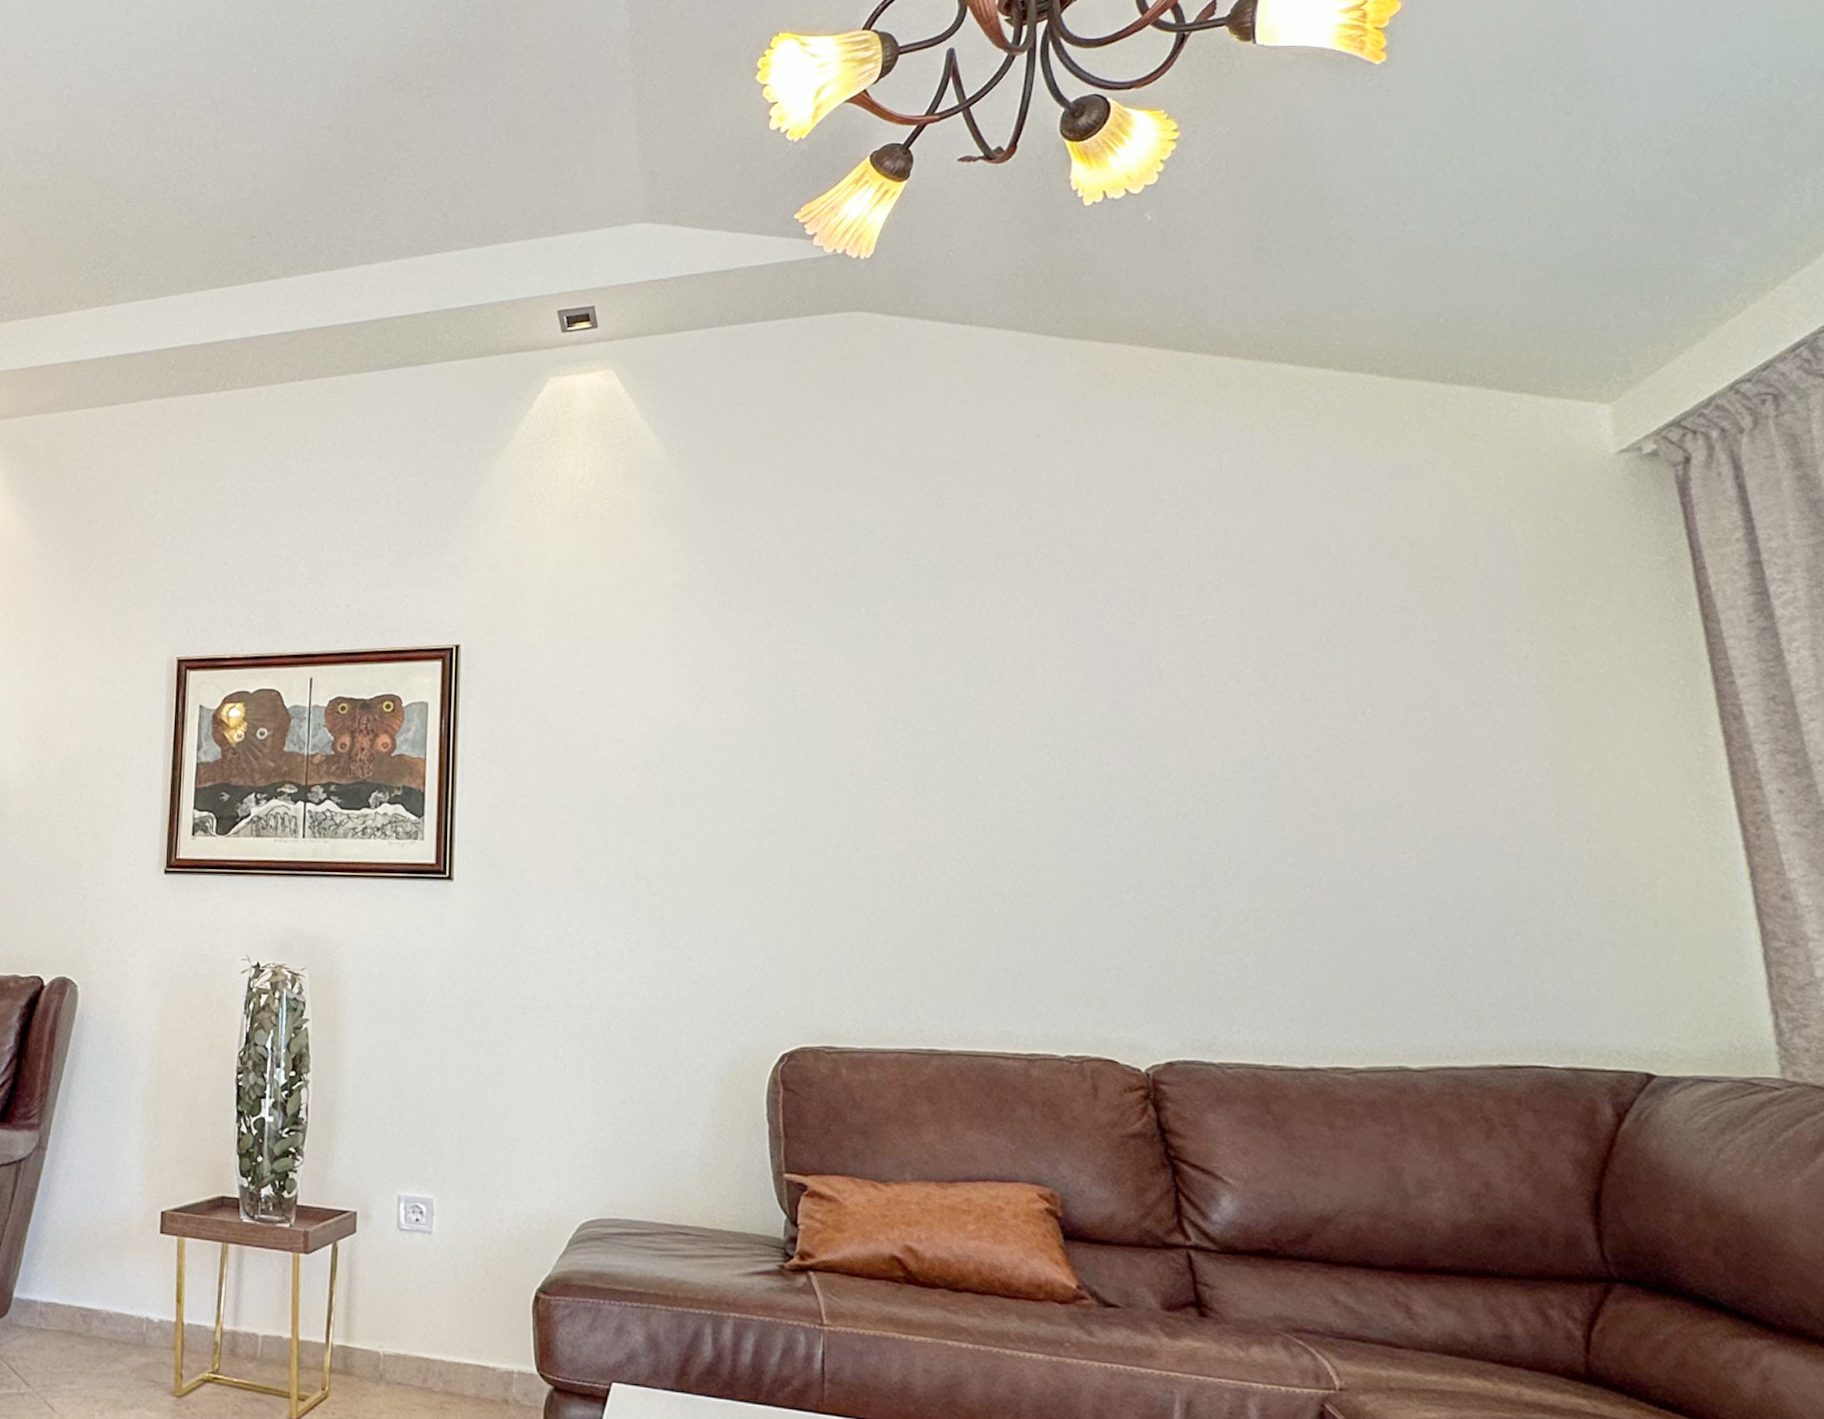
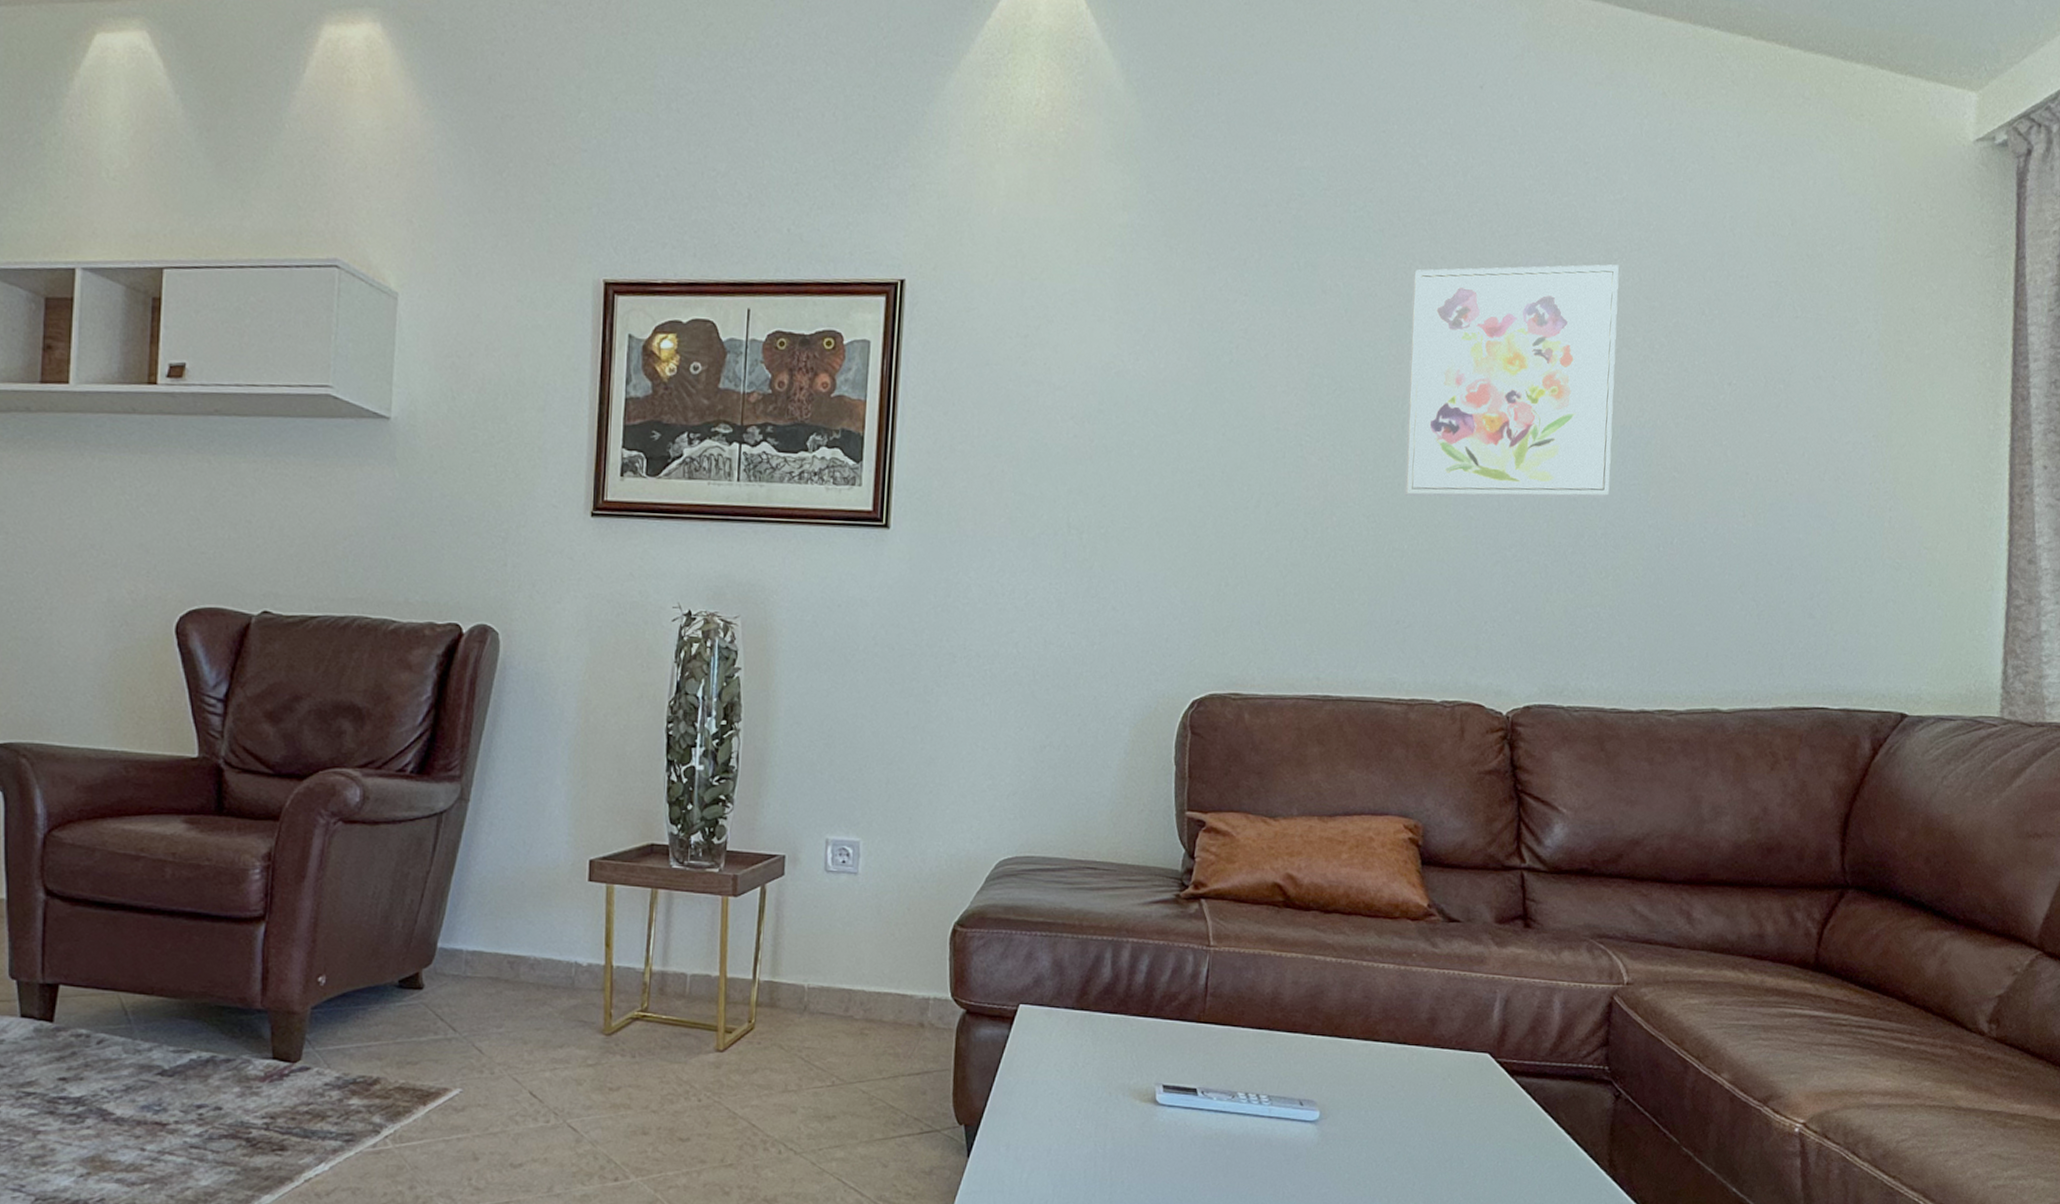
wall art: none [984,597,1236,840] -> present [1404,264,1619,498]

